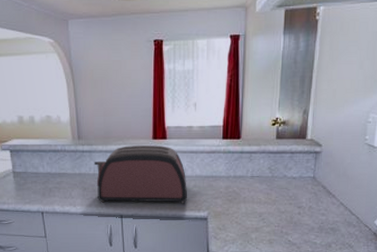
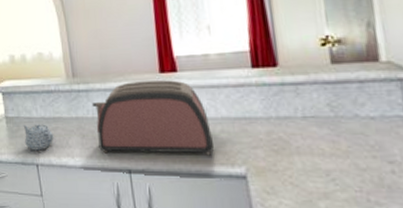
teapot: none [30,177,59,201] -> present [23,123,54,151]

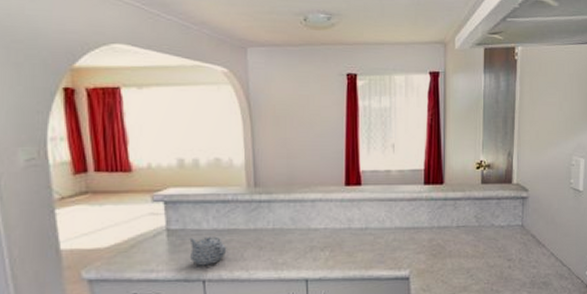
toaster: present [92,80,215,156] -> none [273,193,387,265]

